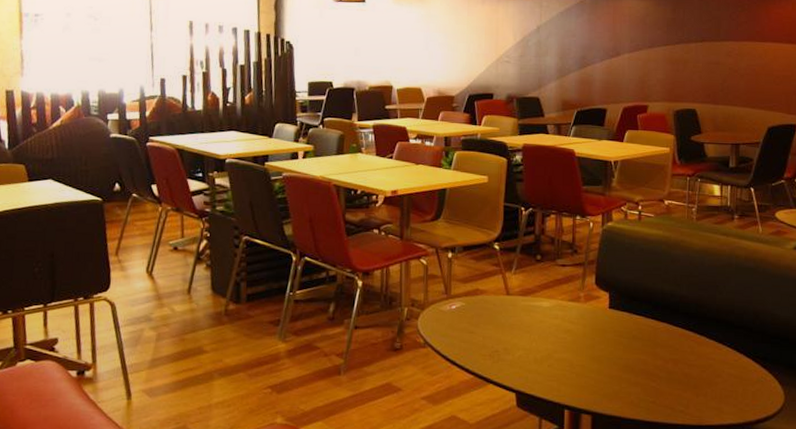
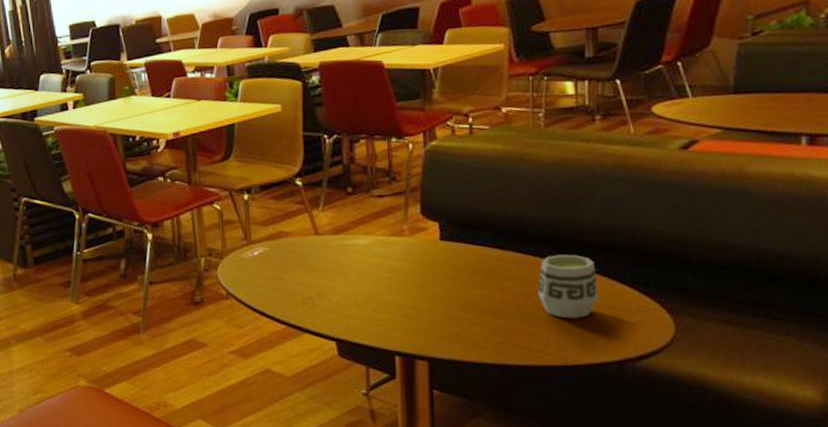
cup: none [683,328,729,385] -> present [538,254,599,319]

